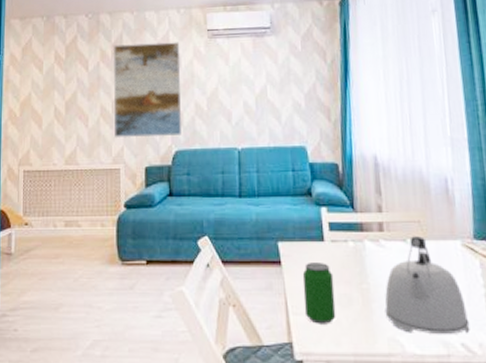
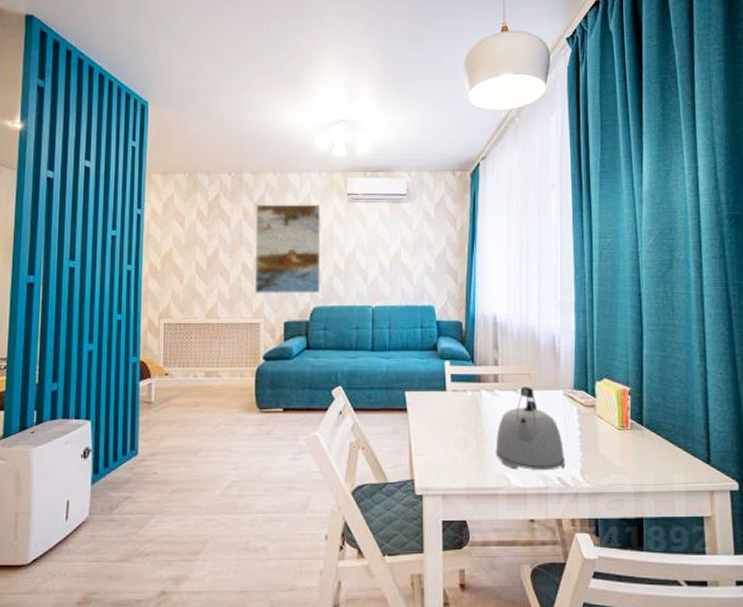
beverage can: present [302,263,336,324] -> none [425,410,453,463]

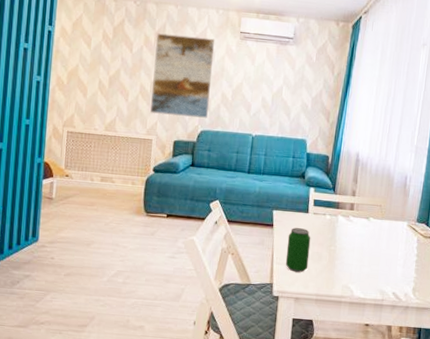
beverage can: none [425,410,453,463] -> present [285,228,311,273]
kettle: present [495,387,566,471] -> none [344,216,402,287]

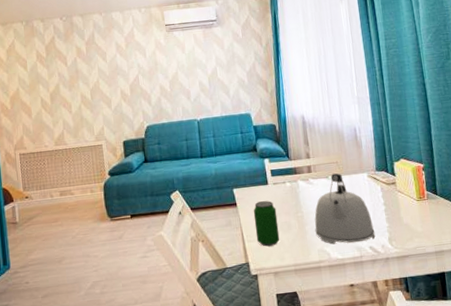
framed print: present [150,33,215,119] -> none [87,36,151,120]
kettle: none [344,216,402,287] -> present [314,173,376,245]

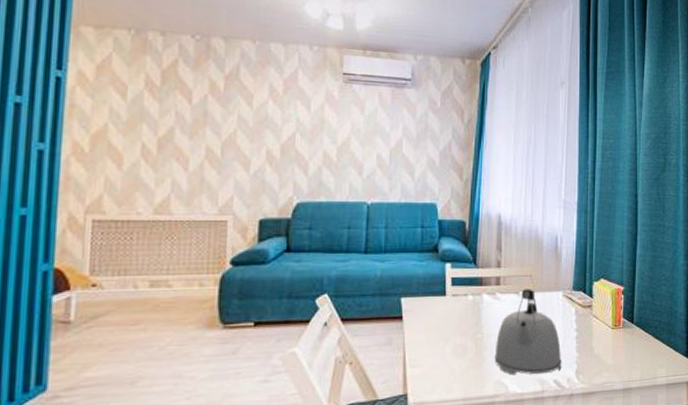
beverage can: present [253,201,280,247] -> none [421,316,452,375]

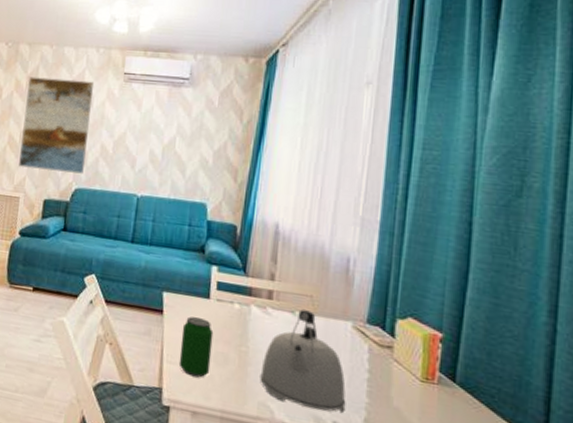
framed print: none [223,77,310,188] -> present [19,76,95,175]
beverage can: none [421,316,452,375] -> present [178,316,214,378]

